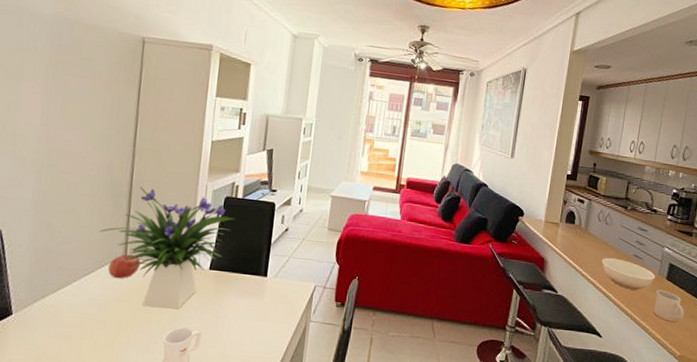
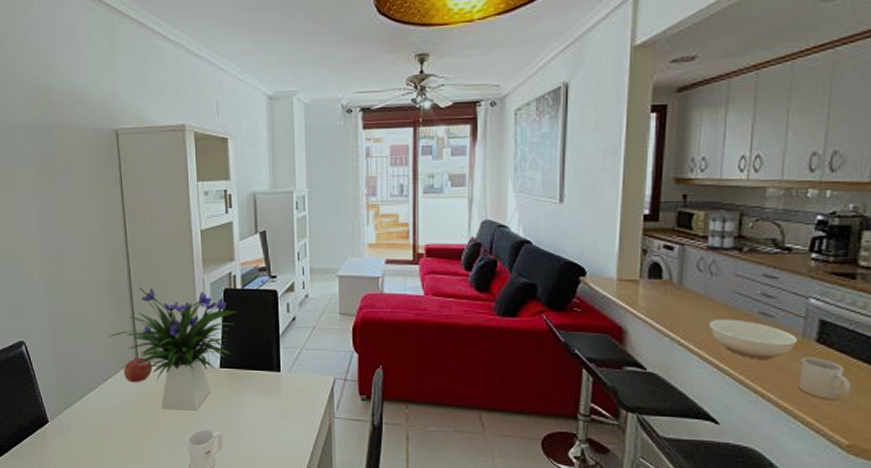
spice rack: none [605,178,625,209] -> present [706,210,736,251]

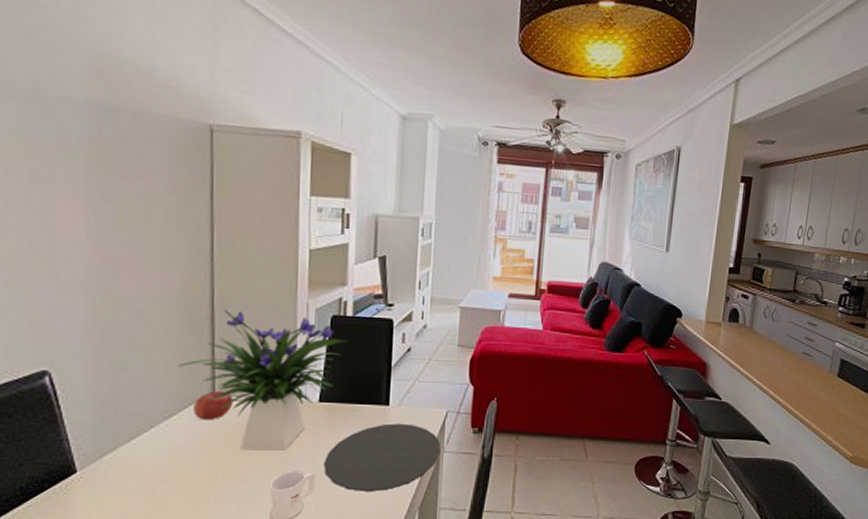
placemat: none [229,389,332,452] -> present [324,423,441,491]
spice rack: present [706,210,736,251] -> none [771,268,793,302]
bowl: present [709,318,798,359] -> none [768,357,826,390]
mug: present [799,357,851,400] -> none [824,388,857,421]

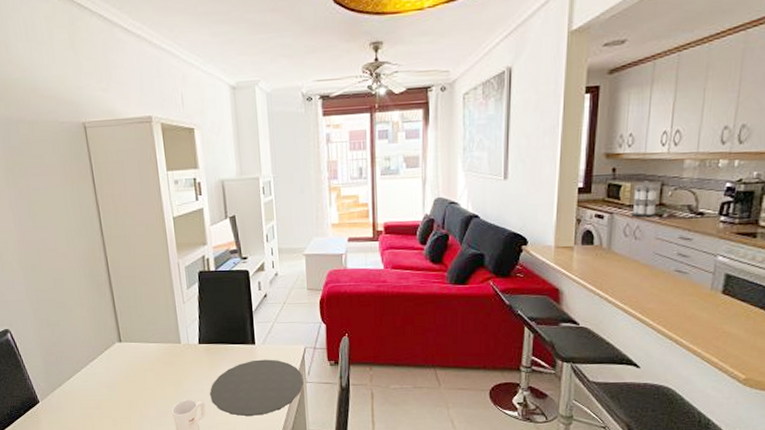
flower arrangement: present [177,310,346,451] -> none [92,273,213,385]
fruit: present [192,391,234,421] -> none [107,338,136,362]
spice rack: none [771,268,793,302] -> present [632,181,658,218]

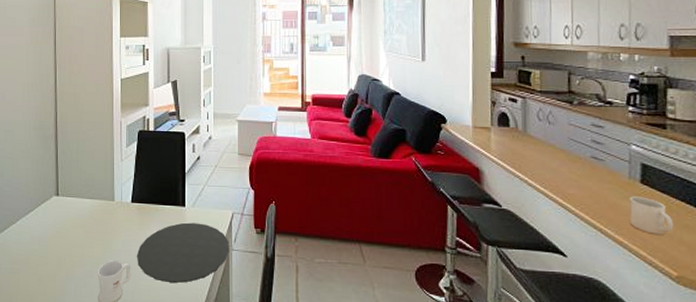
spice rack: present [632,181,658,218] -> none [543,69,566,104]
mug: none [706,306,749,342] -> present [629,196,674,235]

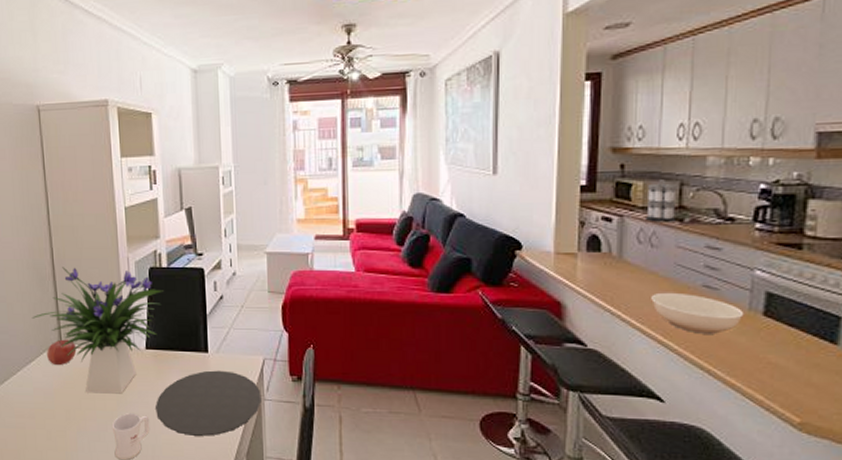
flower arrangement: none [34,128,150,243] -> present [32,267,164,394]
fruit: none [43,192,71,216] -> present [46,339,77,366]
spice rack: none [543,69,566,104] -> present [646,179,676,223]
bowl: none [551,162,626,198] -> present [651,292,744,334]
mug: present [629,196,674,235] -> none [746,331,801,375]

